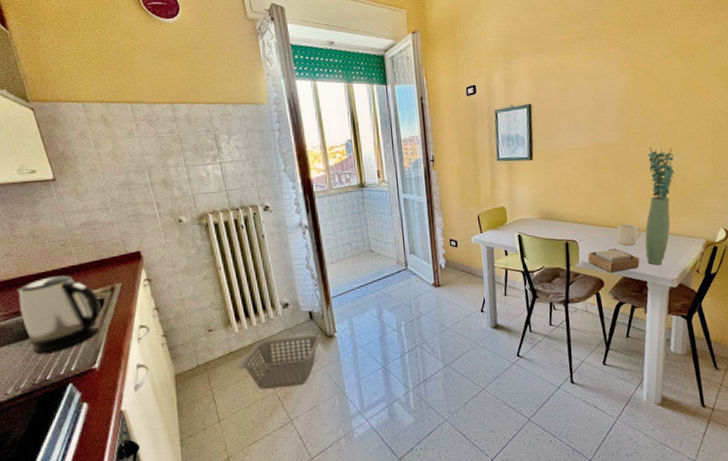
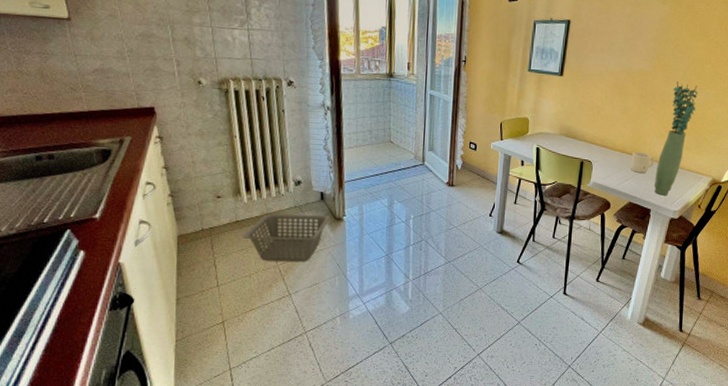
kettle: present [17,275,101,355] -> none [19,119,108,197]
napkin holder: present [587,248,640,272] -> none [599,174,648,196]

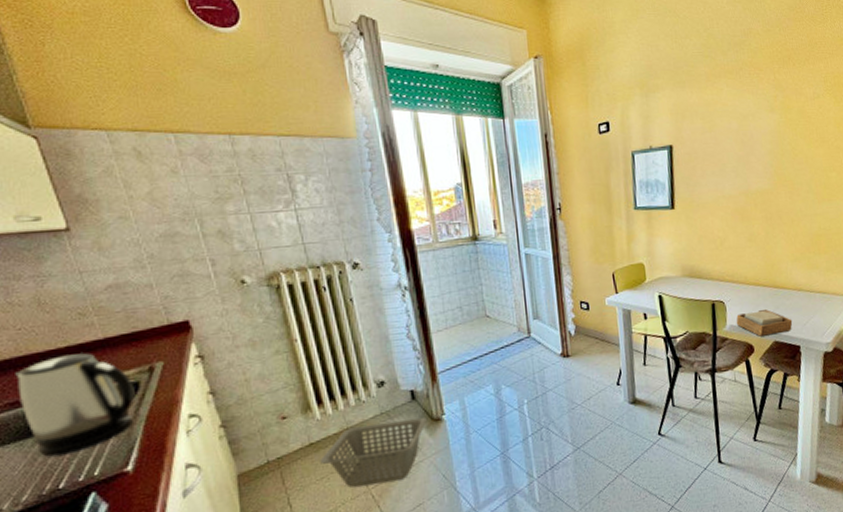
kettle: none [19,119,108,197] -> present [15,352,135,457]
napkin holder: none [599,174,648,196] -> present [736,309,793,337]
mug: present [630,151,655,174] -> none [767,281,795,307]
vase: present [654,82,698,196] -> none [797,196,829,328]

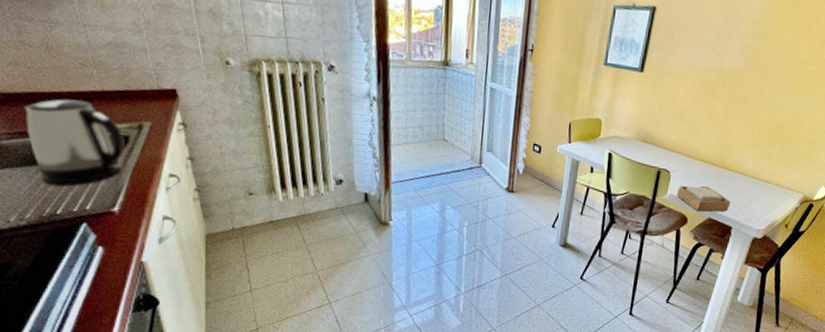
laundry basket: present [320,417,427,488] -> none [277,215,376,269]

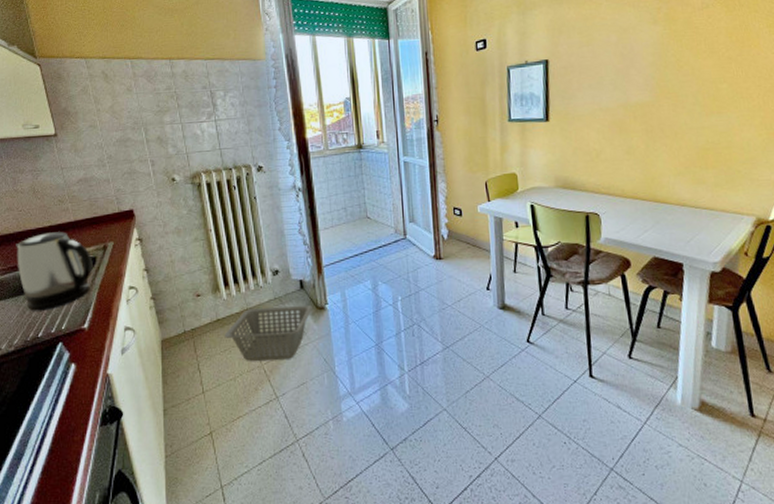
laundry basket: none [277,215,376,269] -> present [224,304,313,361]
napkin holder: present [676,186,731,212] -> none [611,224,675,251]

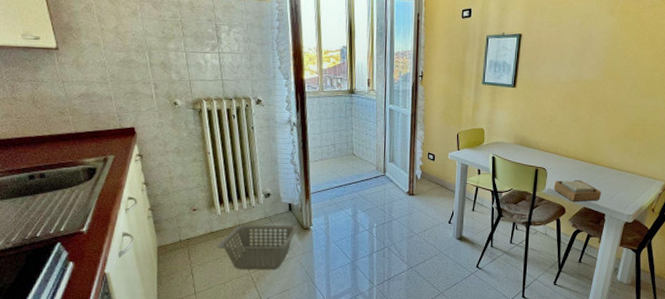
kettle: present [16,231,93,311] -> none [14,141,93,213]
napkin holder: none [611,224,675,251] -> present [553,180,602,202]

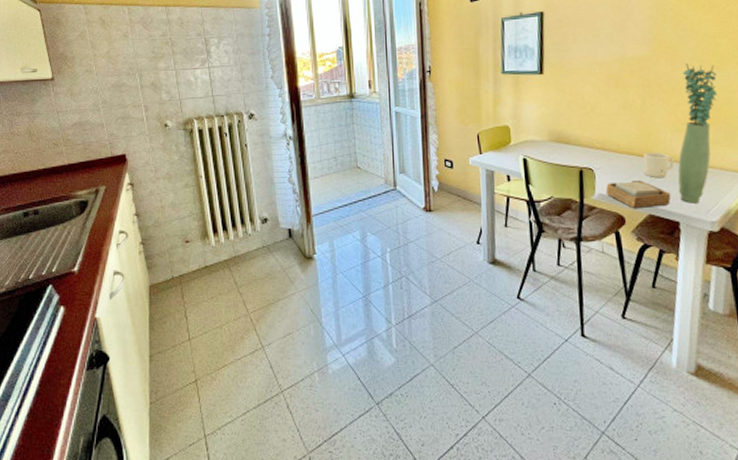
laundry basket: present [217,224,299,269] -> none [212,254,300,309]
mug: none [583,158,608,180] -> present [642,152,675,179]
vase: none [607,90,648,200] -> present [677,64,718,203]

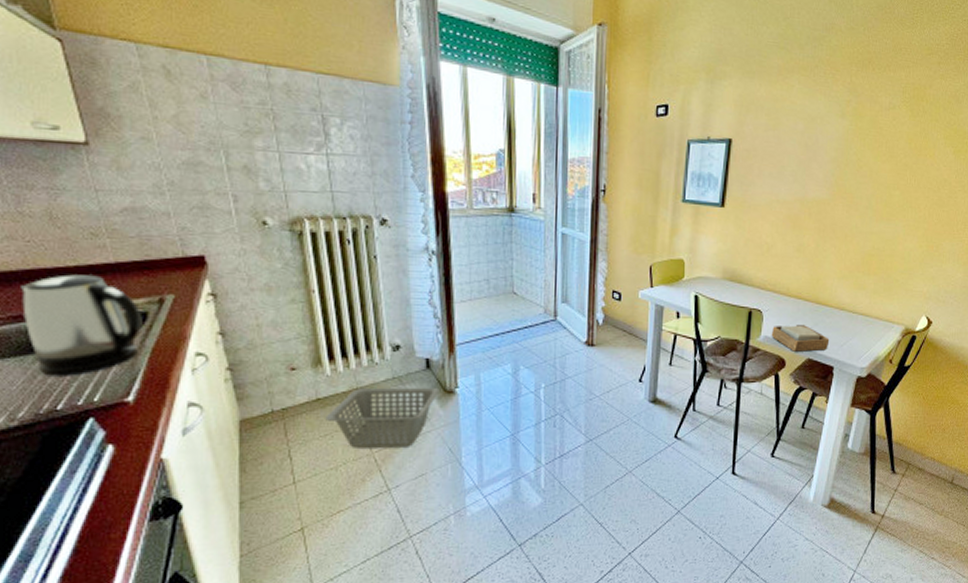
kettle: none [10,174,85,253] -> present [21,274,143,376]
laundry basket: none [212,254,300,309] -> present [325,387,439,448]
mug: present [642,152,675,179] -> none [807,297,837,324]
vase: present [677,64,718,203] -> none [836,212,886,350]

